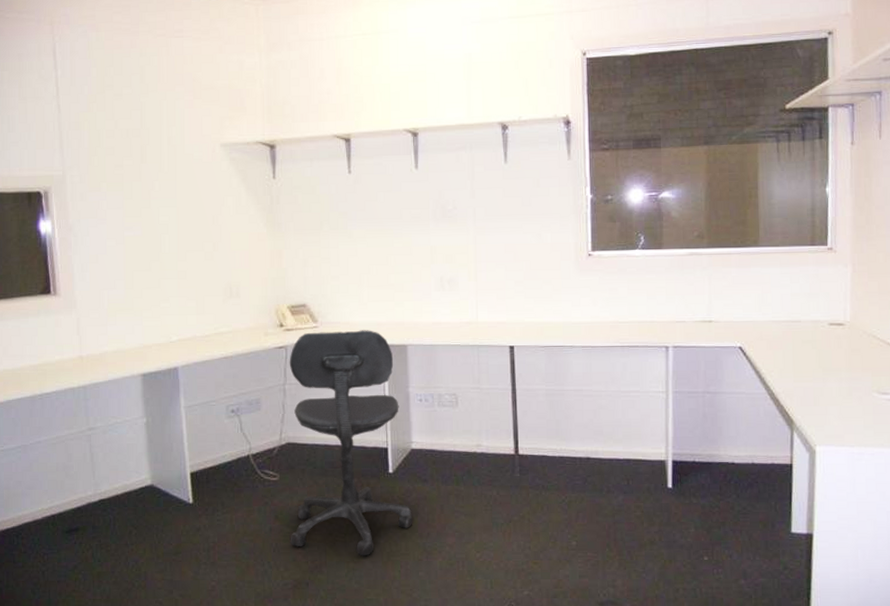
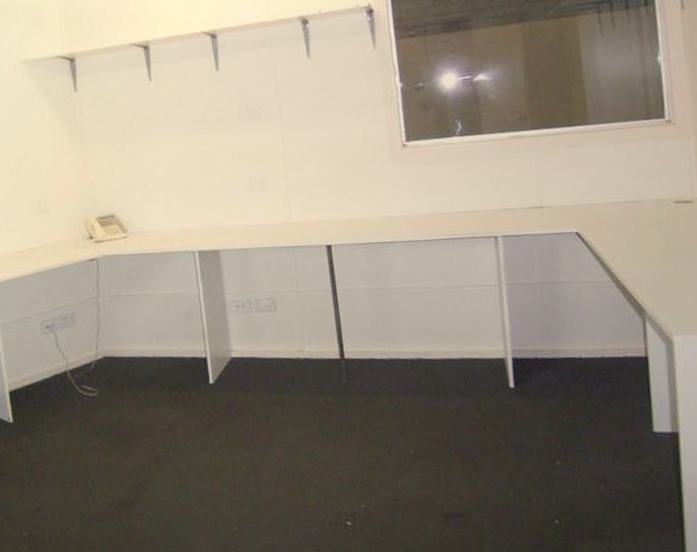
office chair: present [289,330,413,556] -> none [101,237,238,472]

